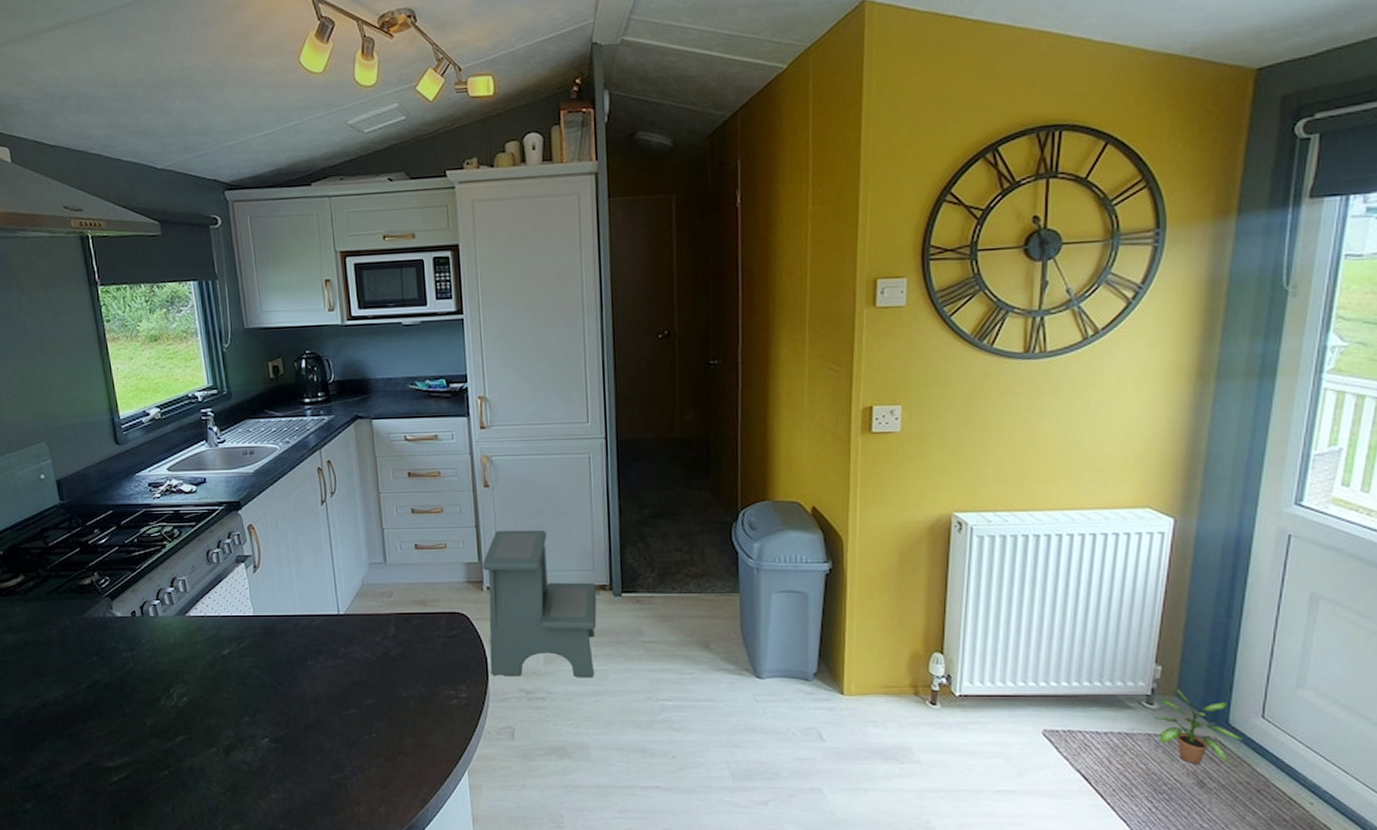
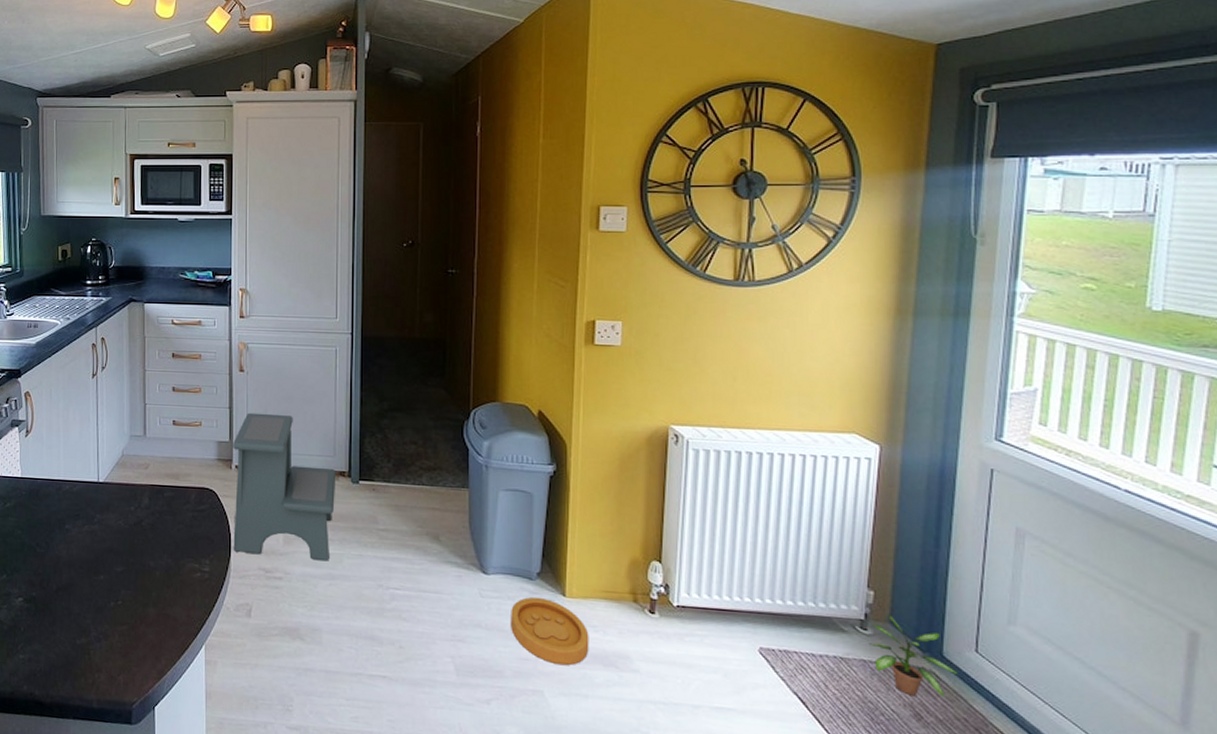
pet bowl: none [787,697,869,762] -> present [511,597,589,666]

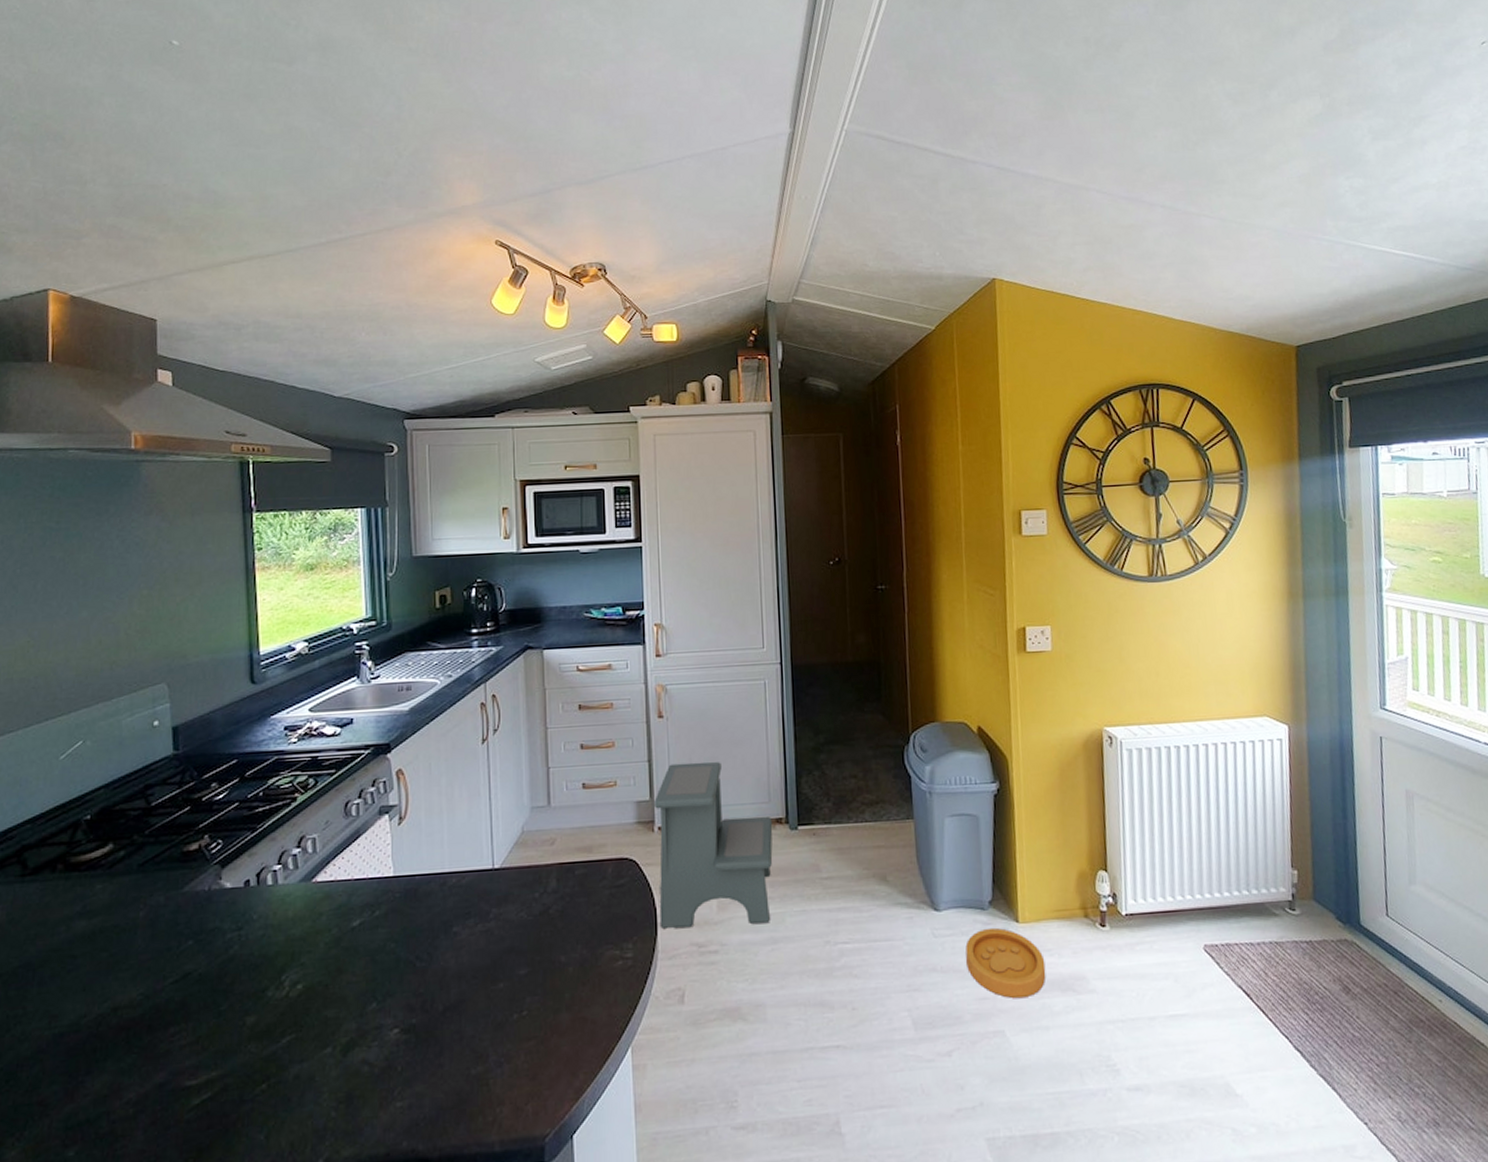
potted plant: present [869,615,958,698] -> none [1298,892,1375,970]

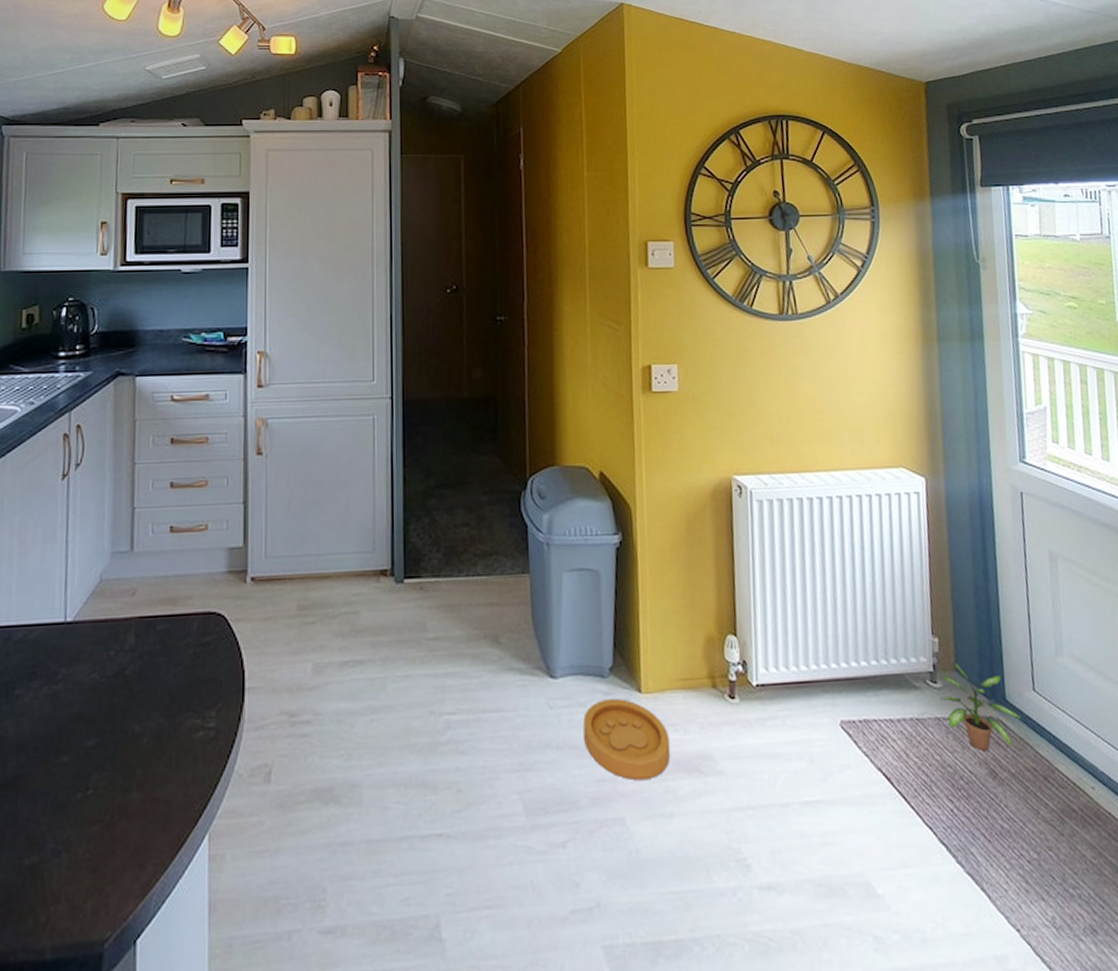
step stool: present [654,762,773,929] -> none [248,505,377,695]
potted plant: none [1298,892,1375,970] -> present [940,663,1022,752]

